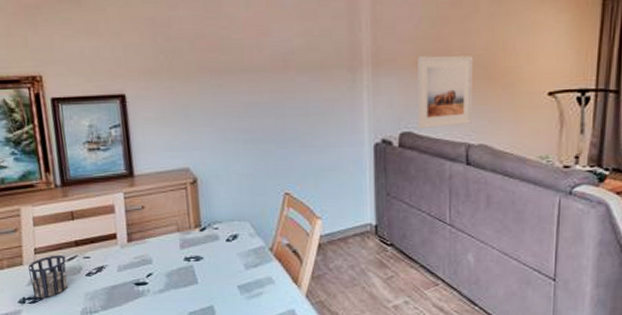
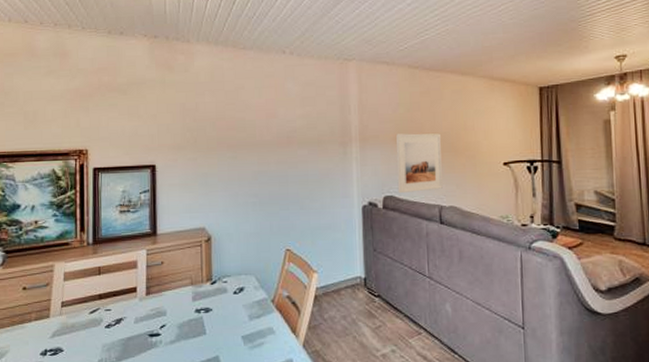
cup: present [28,254,68,299] -> none [54,307,89,351]

